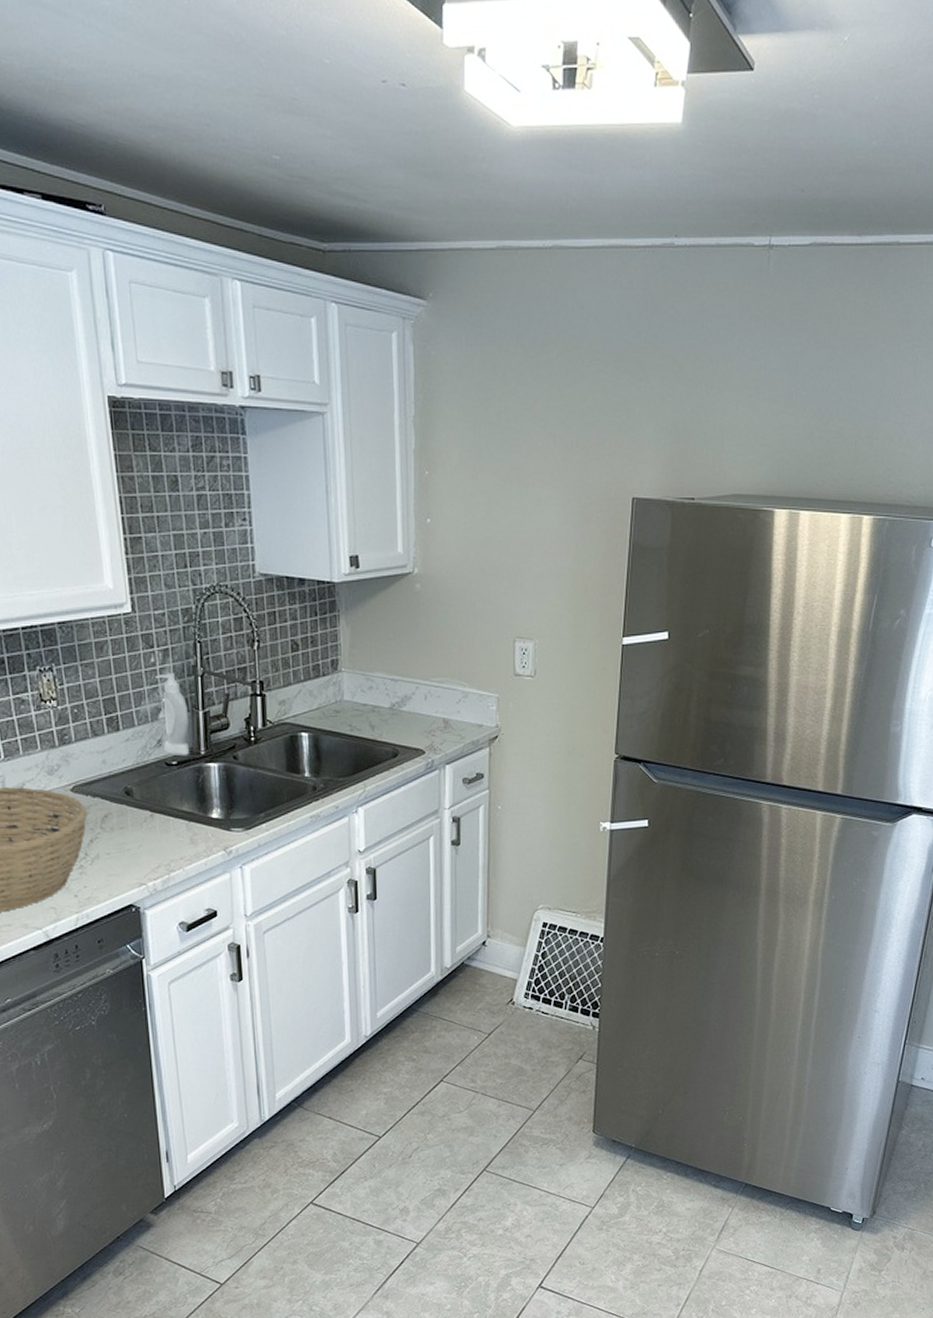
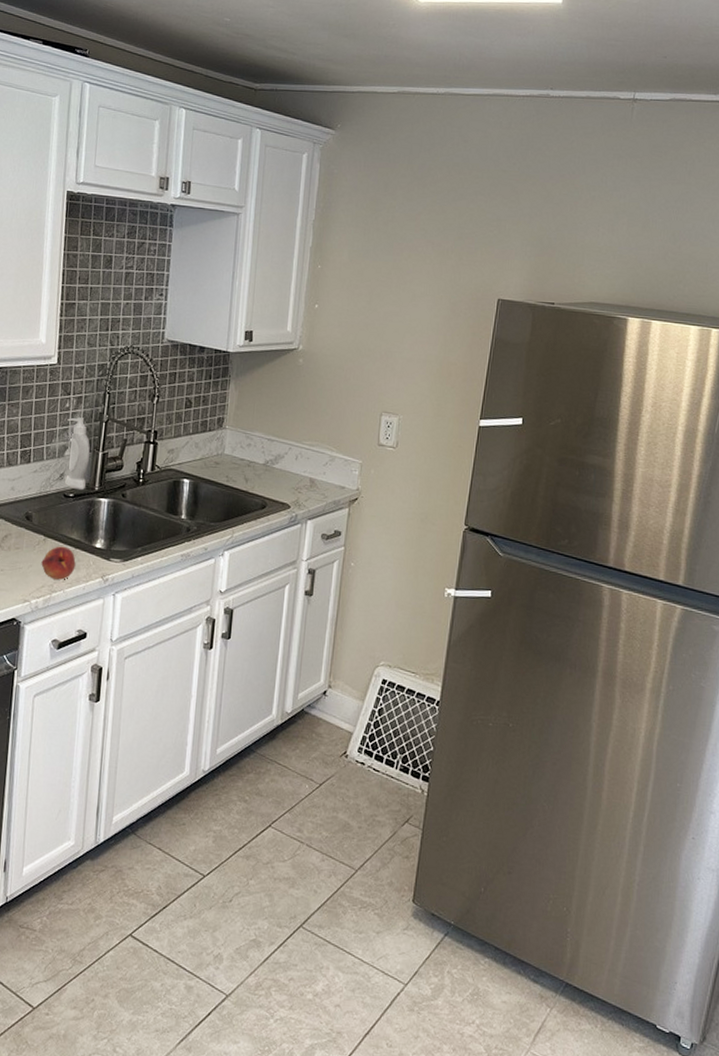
fruit: none [152,820,192,858] -> present [41,546,76,580]

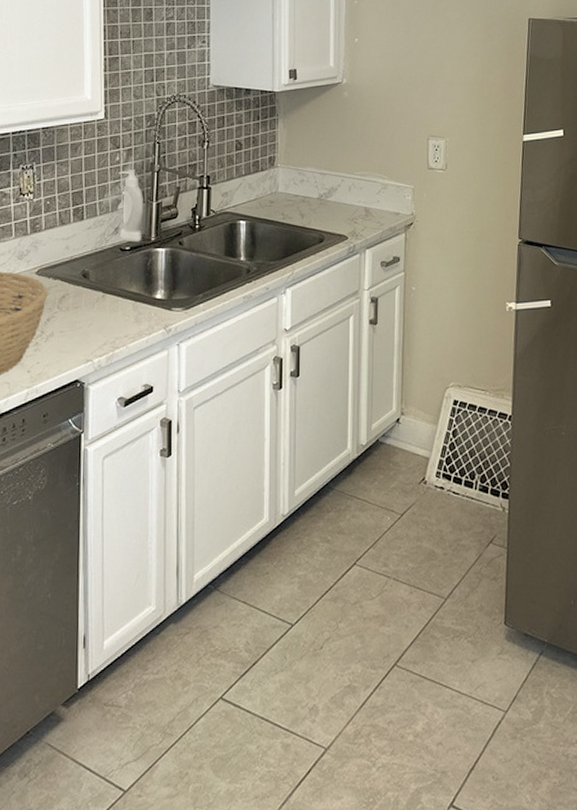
fruit: present [41,546,76,580] -> none [101,301,137,336]

